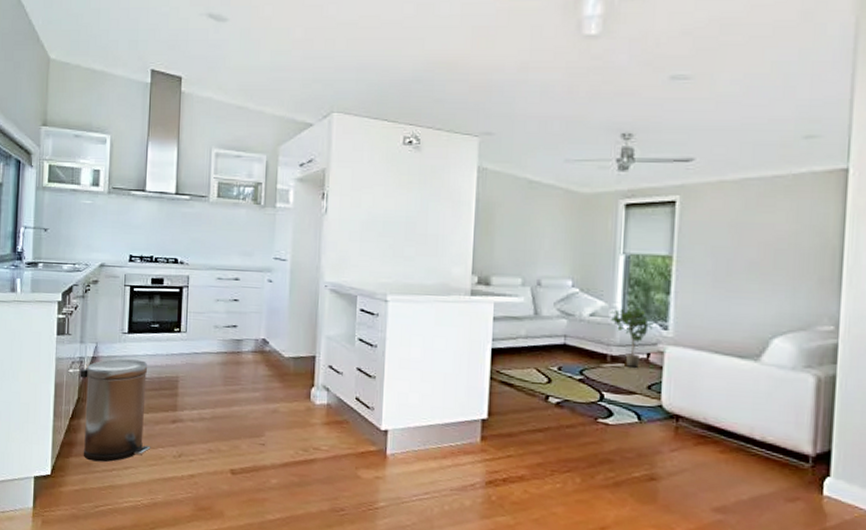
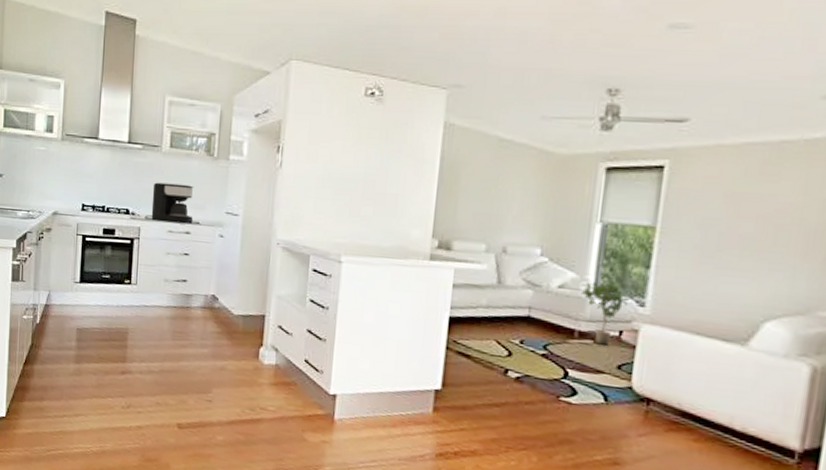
pedal bin: present [80,359,151,462] -> none [33,307,101,408]
coffee maker: none [177,231,250,271] -> present [128,182,201,225]

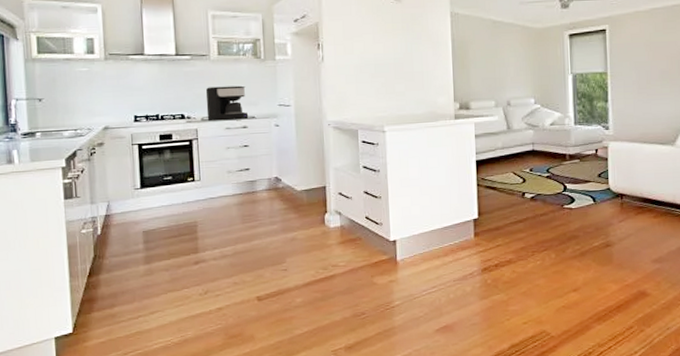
potted plant: present [580,281,629,346] -> none [565,114,598,162]

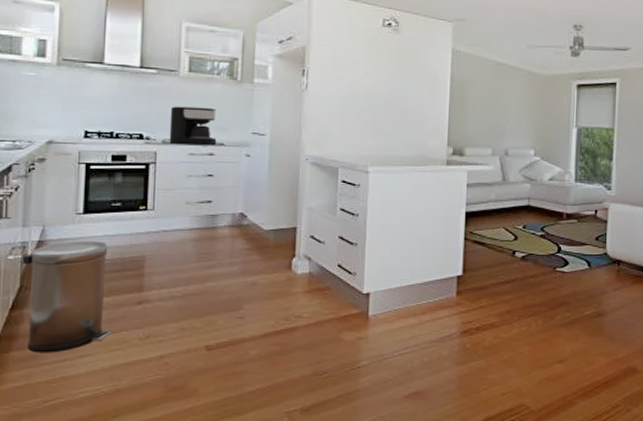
pedal bin: none [93,212,176,313] -> present [22,241,113,353]

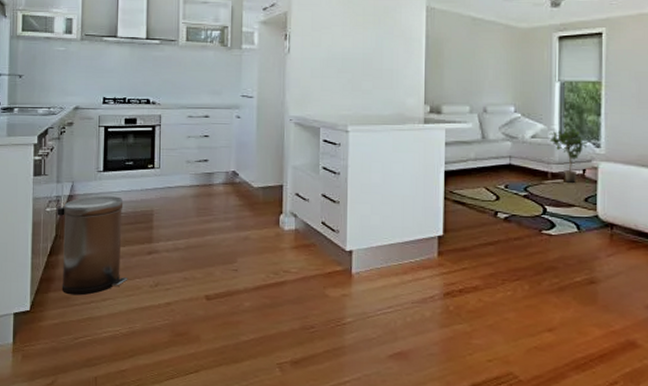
coffee maker: present [142,106,226,146] -> none [149,73,219,109]
potted plant: none [565,172,600,223] -> present [549,128,588,183]

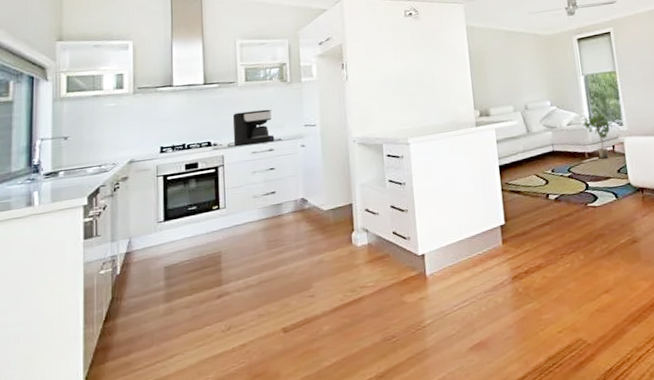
pedal bin: present [57,196,128,296] -> none [112,244,197,360]
coffee maker: none [149,73,219,109] -> present [211,109,283,150]

